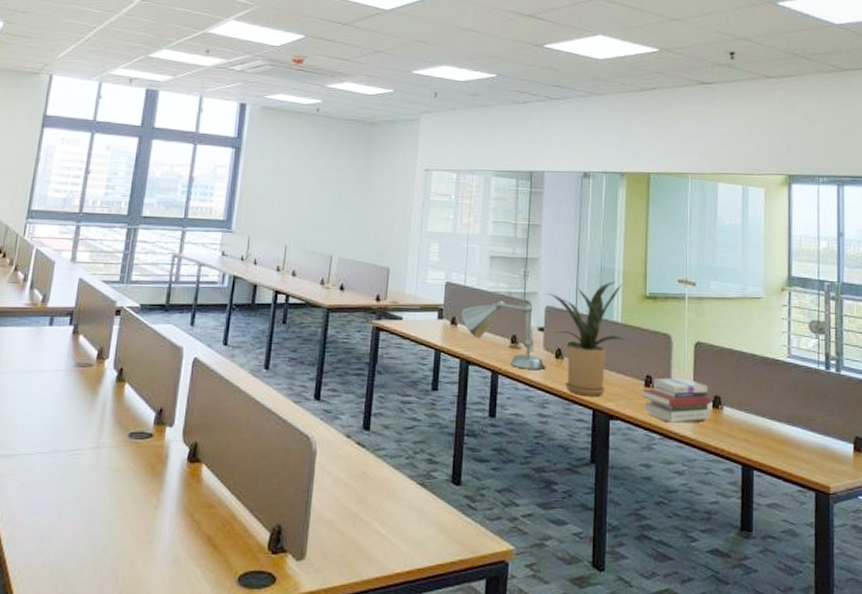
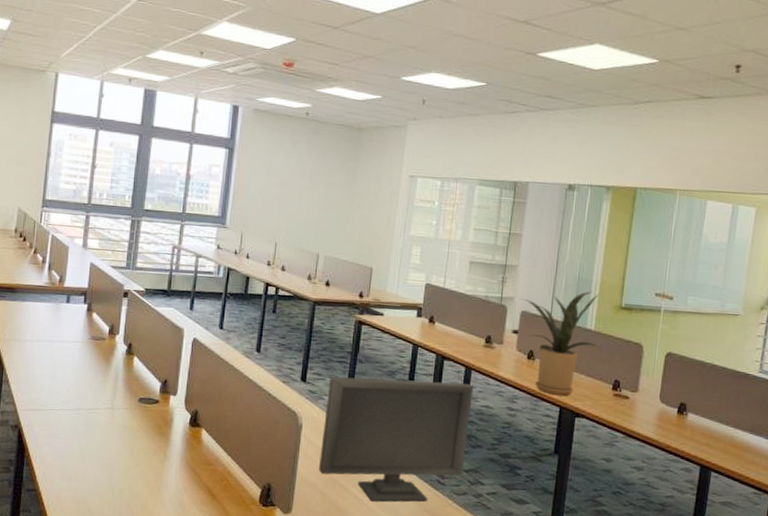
computer monitor: none [336,389,502,537] -> present [319,376,474,502]
desk lamp: present [461,300,546,370] -> none [439,303,518,369]
books: present [643,377,711,423] -> none [609,383,677,426]

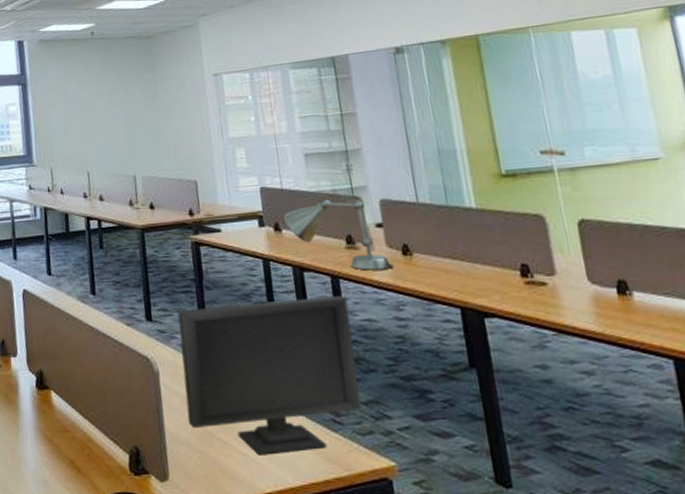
desk lamp: none [439,303,518,369] -> present [283,199,394,271]
house plant: present [521,291,599,396] -> none [376,162,488,294]

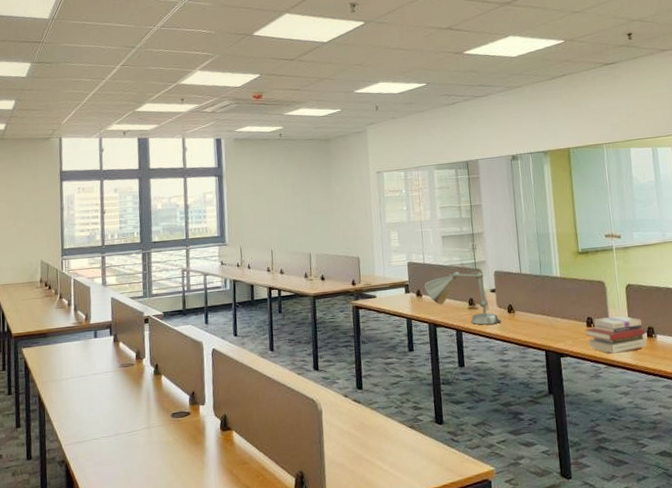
computer monitor: present [177,295,362,455] -> none [339,344,473,470]
books: none [519,262,617,316] -> present [586,315,646,354]

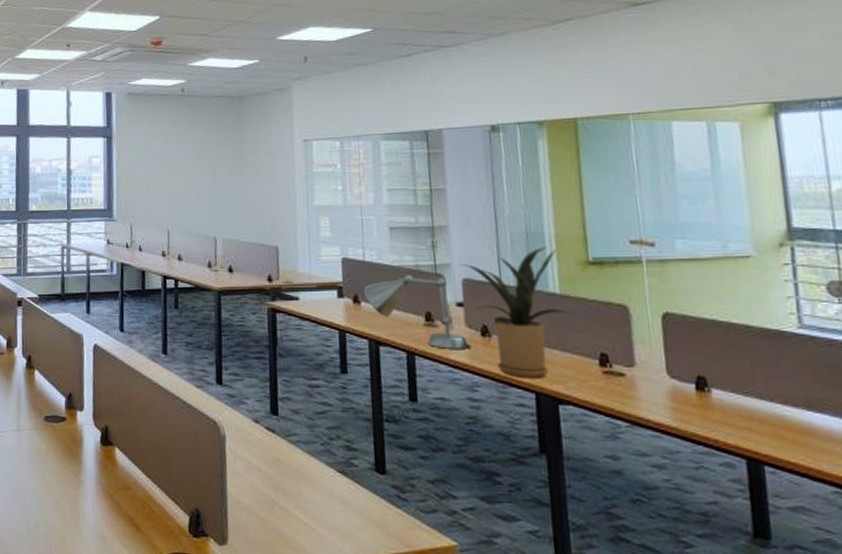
house plant: none [492,243,567,341] -> present [460,246,570,378]
books: present [586,315,646,354] -> none [598,355,694,408]

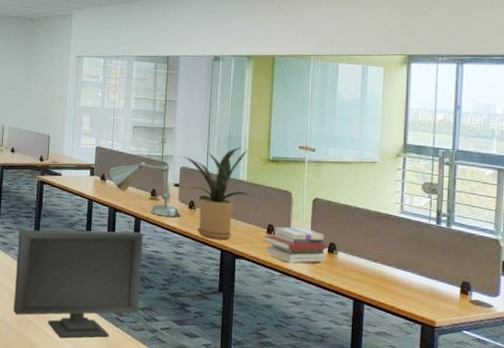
computer monitor: none [249,371,427,526] -> present [14,229,144,338]
books: none [598,355,694,408] -> present [265,227,327,264]

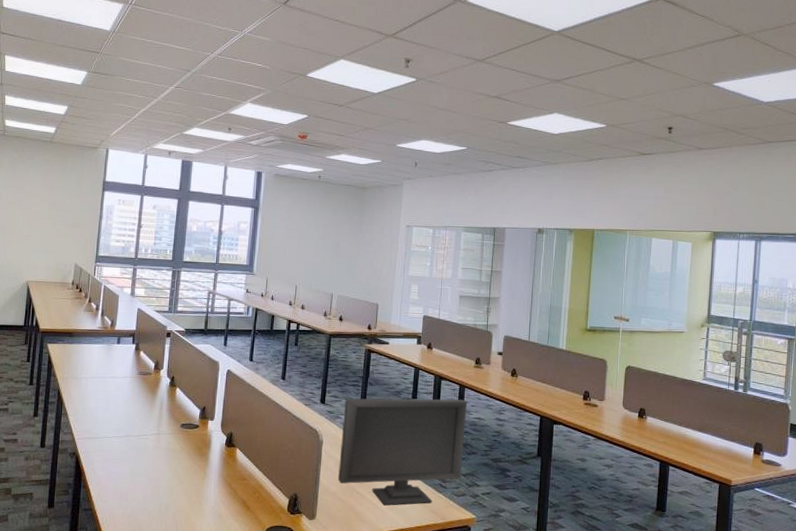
desk lamp: present [109,161,181,217] -> none [435,330,504,385]
house plant: present [180,147,252,240] -> none [504,316,570,406]
books: present [265,227,327,264] -> none [581,393,637,428]

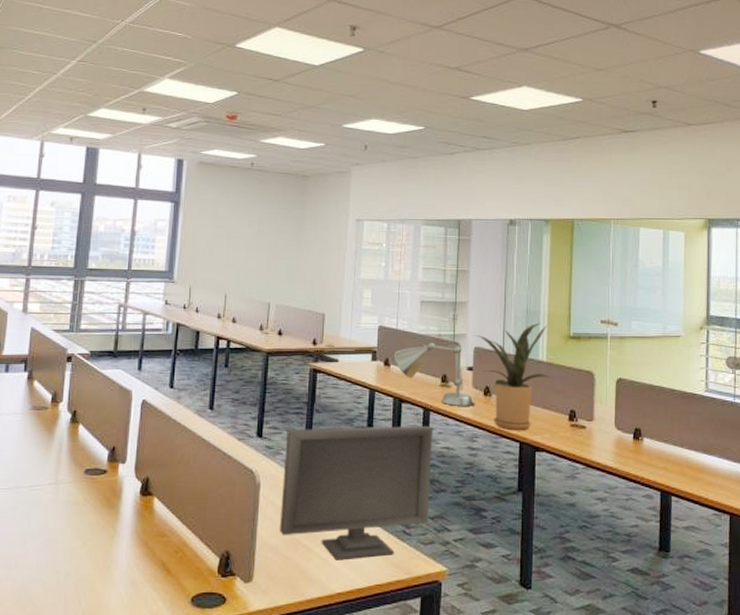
desk lamp: none [435,330,504,385] -> present [393,342,475,406]
house plant: none [504,316,570,406] -> present [473,322,552,430]

